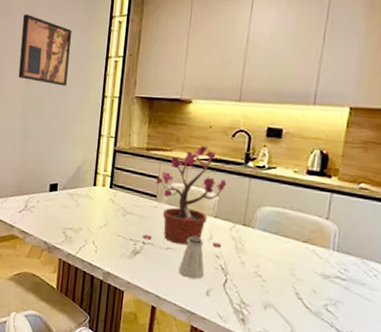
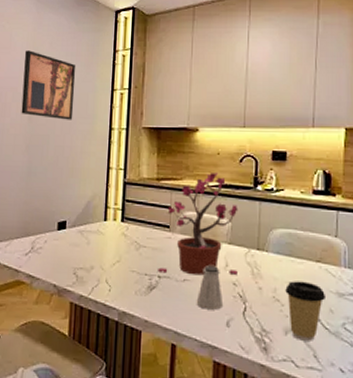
coffee cup: none [268,258,311,318] -> present [285,281,327,341]

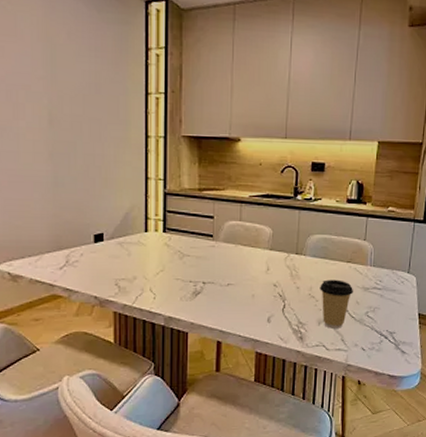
wall art: present [21,50,76,120] -> none [35,40,103,126]
potted plant: present [157,172,238,276] -> none [201,182,279,280]
saltshaker: present [196,265,224,310] -> none [239,270,265,309]

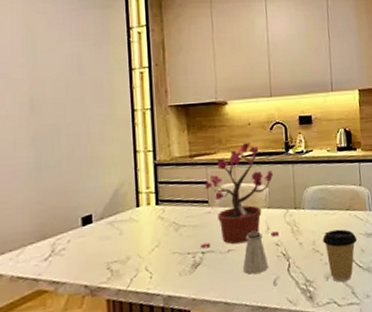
potted plant: none [201,182,279,280] -> present [199,141,279,249]
saltshaker: none [239,270,265,309] -> present [242,231,269,274]

